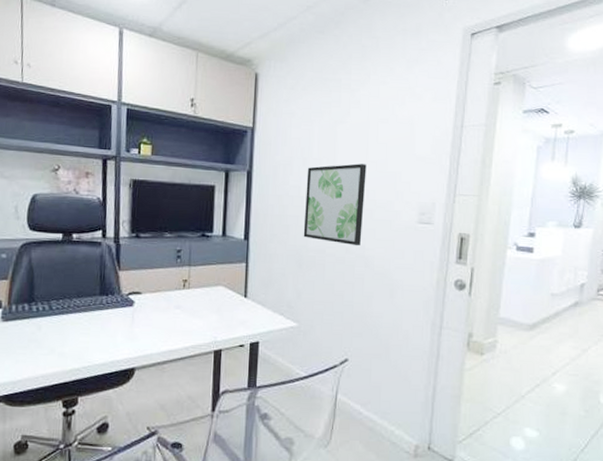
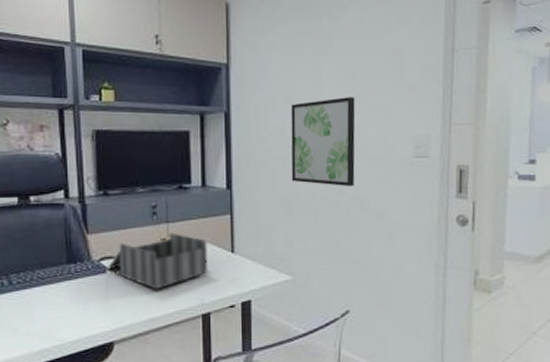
desk organizer: none [133,275,224,325] -> present [106,232,208,290]

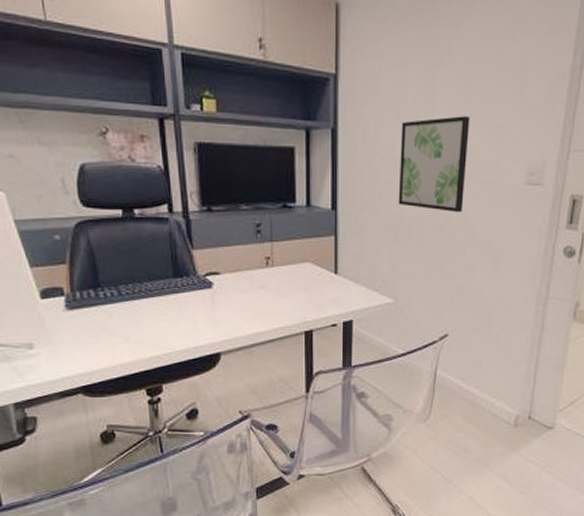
desk organizer: present [106,232,208,290] -> none [212,251,311,306]

